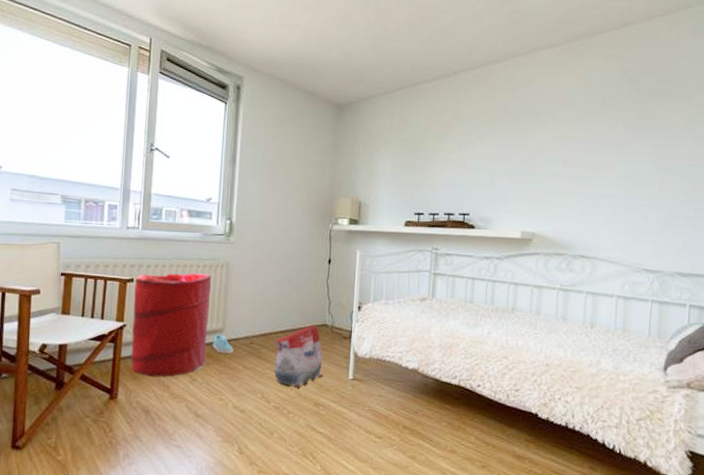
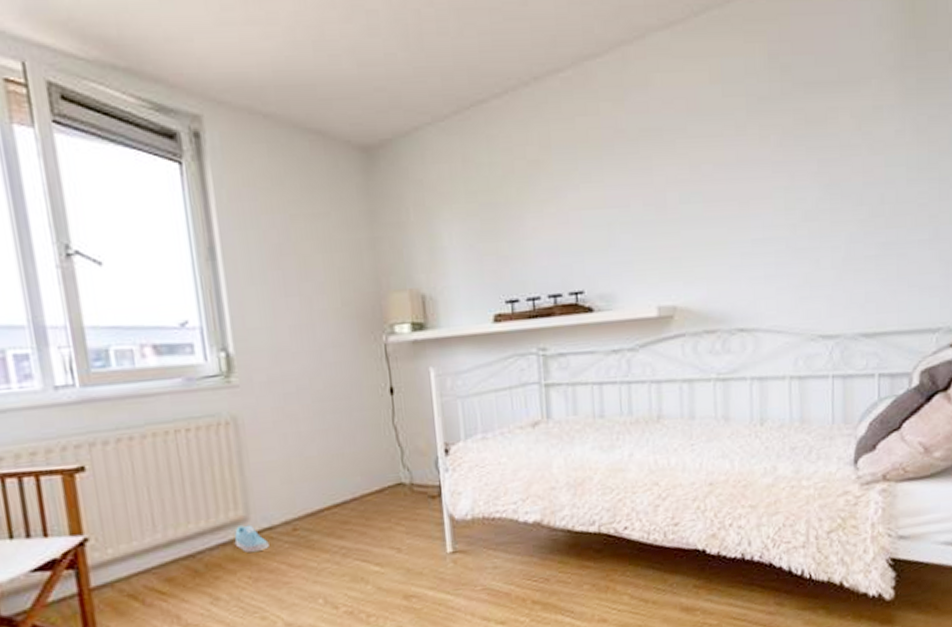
laundry hamper: present [131,273,212,377] -> none [88,438,230,608]
bag: present [274,325,323,388] -> none [329,486,410,580]

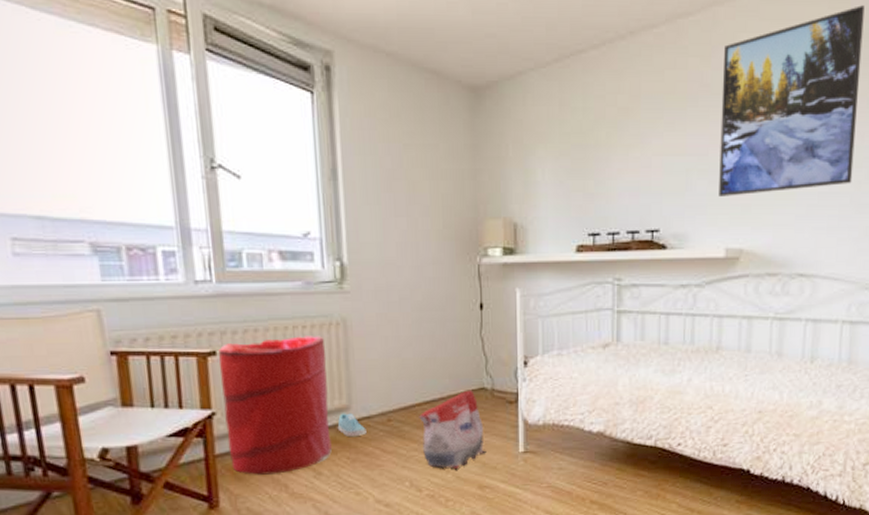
laundry hamper: none [88,438,230,608] -> present [219,336,332,475]
bag: none [329,486,410,580] -> present [419,390,486,470]
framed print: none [637,38,786,250] -> present [719,5,865,196]

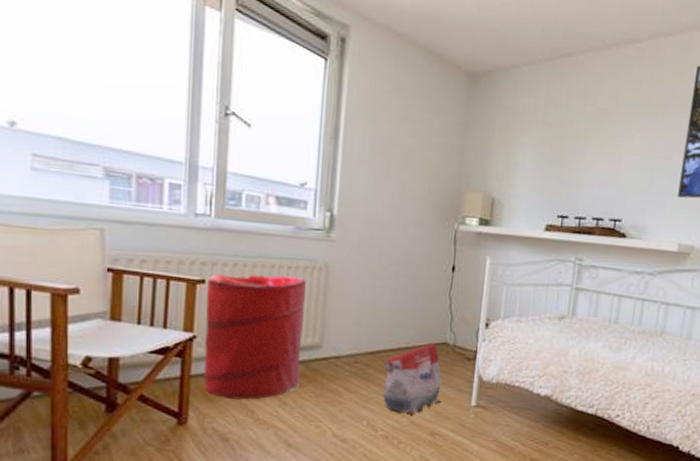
sneaker: present [337,413,367,436] -> none [307,350,334,374]

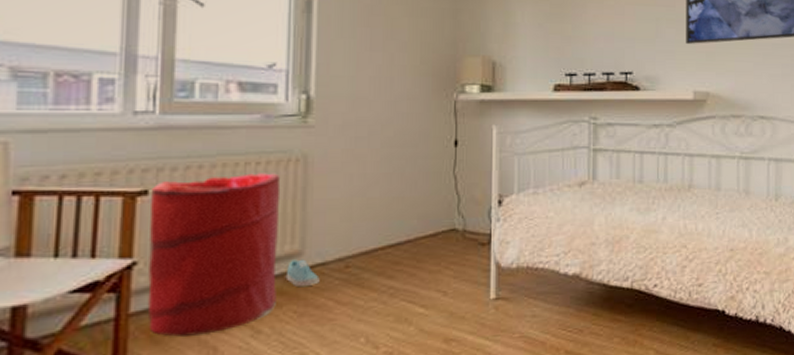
sneaker: none [307,350,334,374] -> present [285,259,320,286]
bag: present [383,343,441,415] -> none [381,231,454,322]

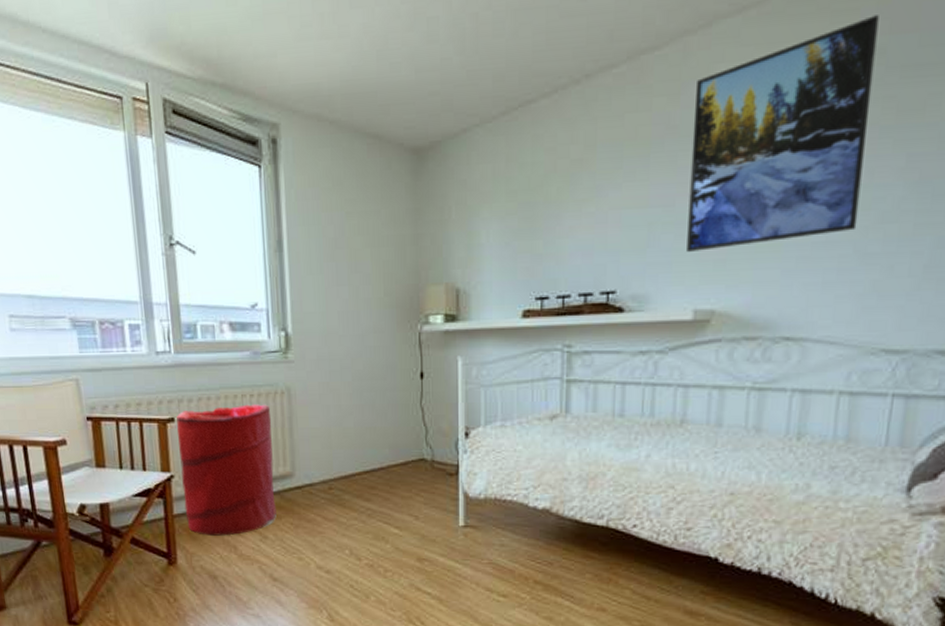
sneaker: present [285,259,320,286] -> none [282,480,309,503]

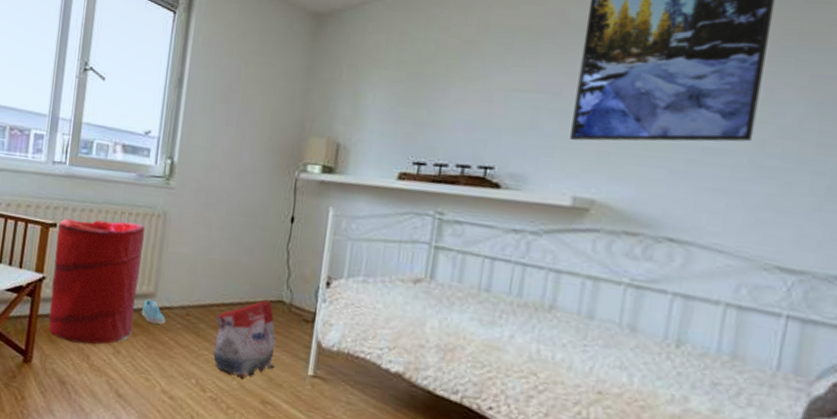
sneaker: none [282,480,309,503] -> present [141,299,166,325]
bag: none [359,460,426,541] -> present [213,300,276,379]

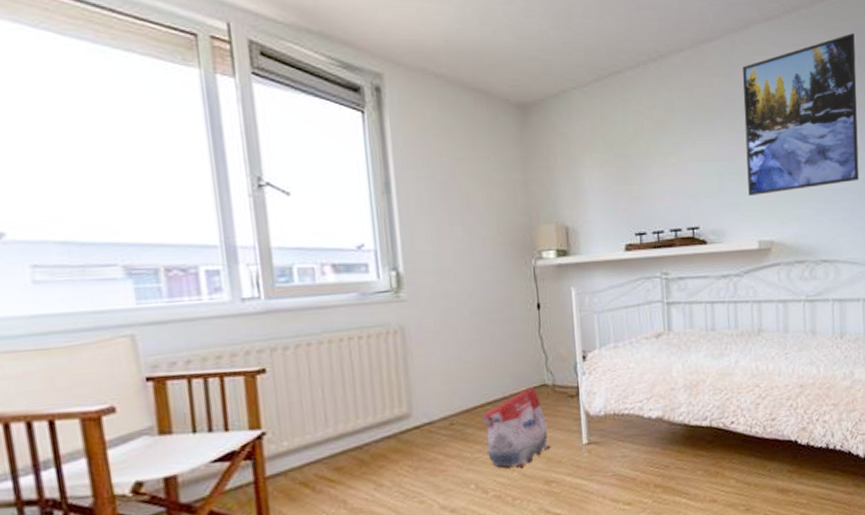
laundry hamper: present [48,218,145,344] -> none [268,345,393,494]
sneaker: present [141,299,166,325] -> none [398,420,429,444]

